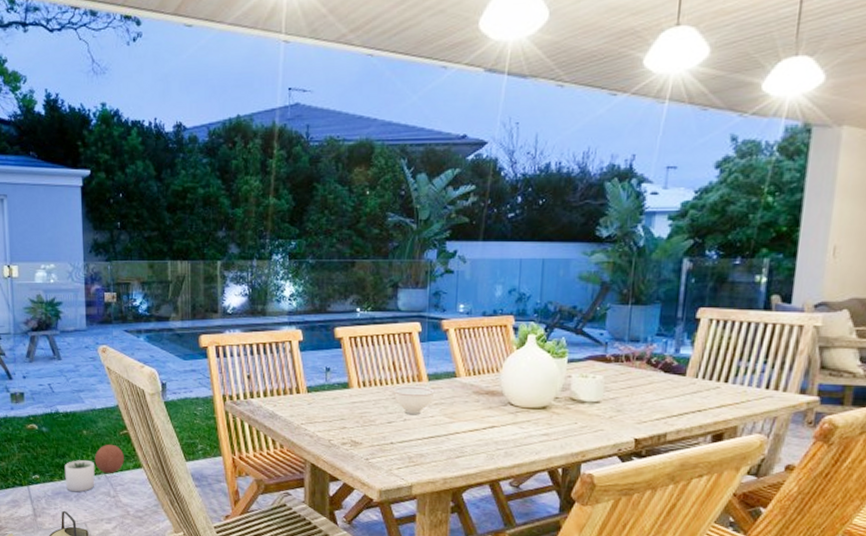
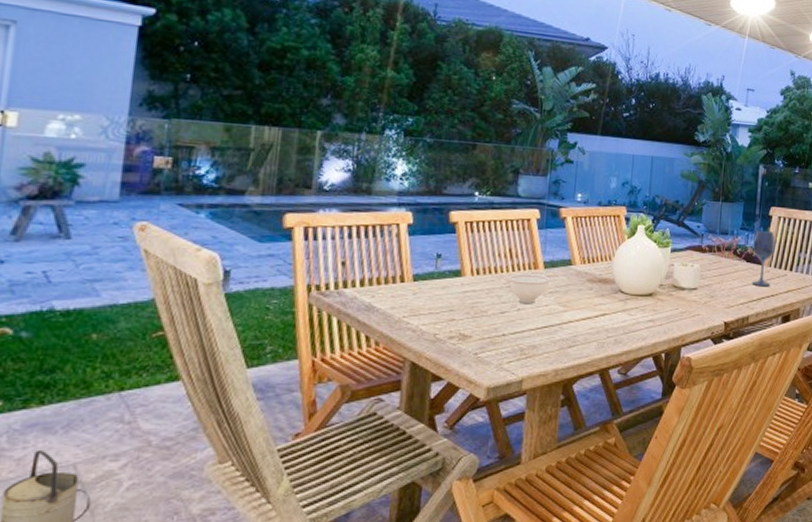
planter: present [64,460,95,493] -> none [49,375,104,421]
ball: present [94,444,125,474] -> none [104,350,155,392]
wineglass: none [671,335,705,401] -> present [751,230,776,287]

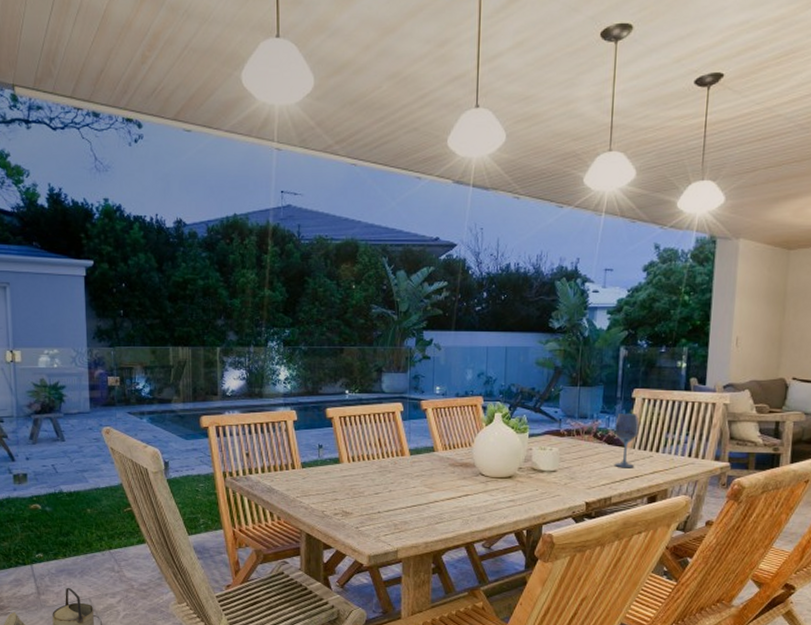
bowl: present [508,273,551,304] -> none [379,460,416,486]

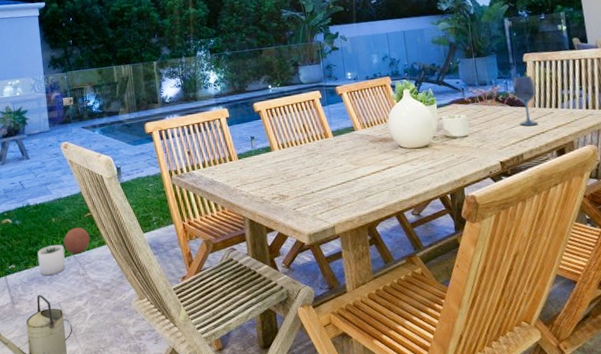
planter: none [68,538,99,569] -> present [37,245,65,276]
ball: none [98,521,129,550] -> present [63,227,90,255]

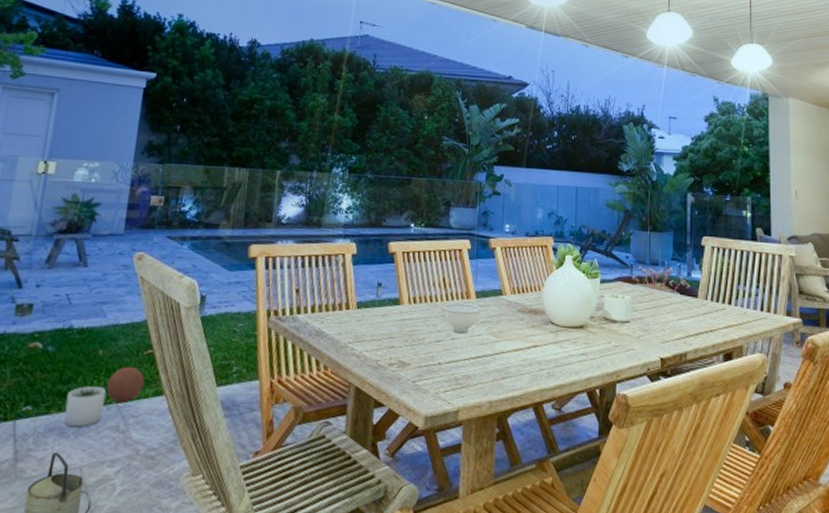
bowl: none [306,141,340,167] -> present [442,303,482,334]
wineglass: present [513,75,538,127] -> none [686,260,710,322]

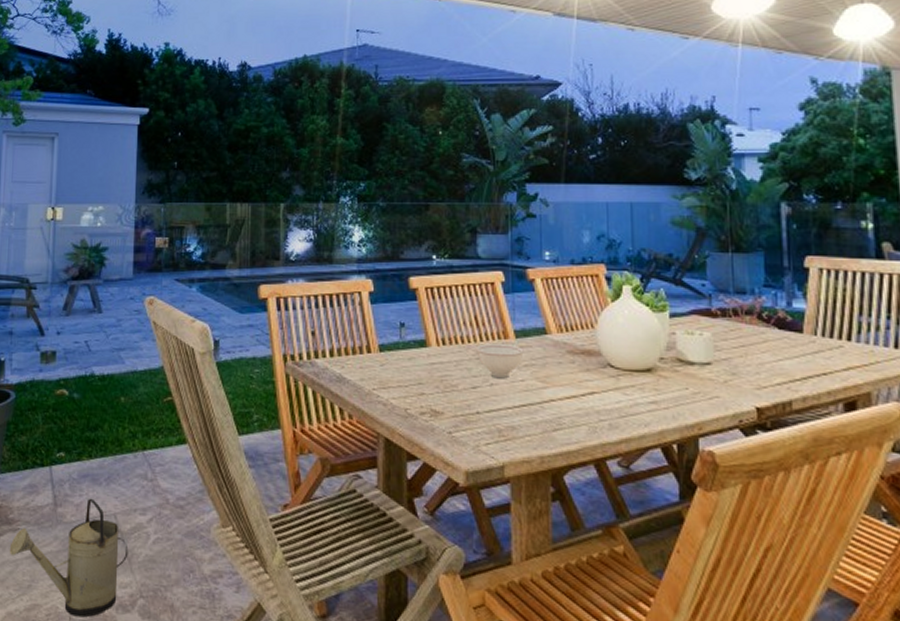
planter: present [64,386,106,428] -> none [95,433,131,475]
ball: present [106,366,145,404] -> none [131,413,168,452]

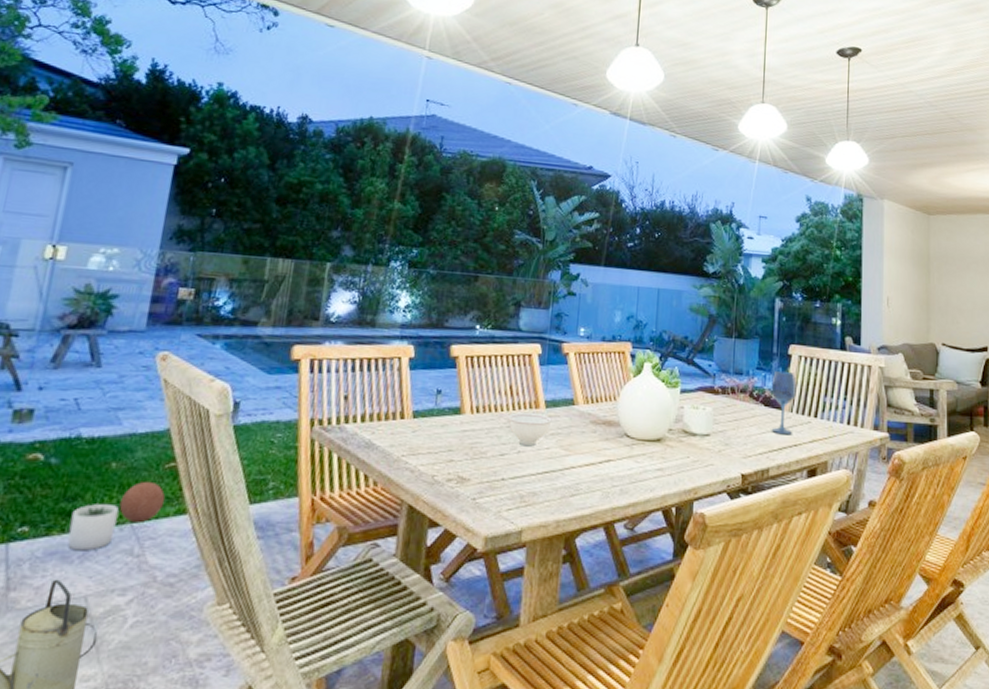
planter: none [95,433,131,475] -> present [68,504,119,551]
ball: none [131,413,168,452] -> present [119,481,166,524]
wineglass: none [785,287,820,362] -> present [771,370,797,435]

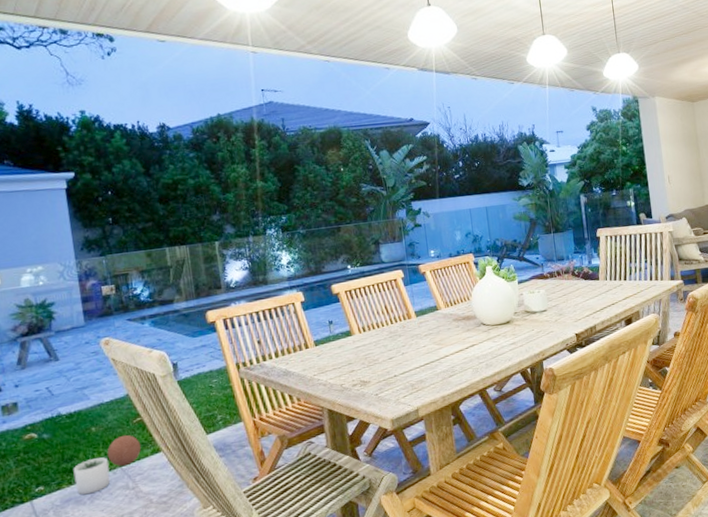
bowl: present [508,412,552,447] -> none [389,322,423,349]
wineglass: present [771,370,797,435] -> none [587,250,609,299]

